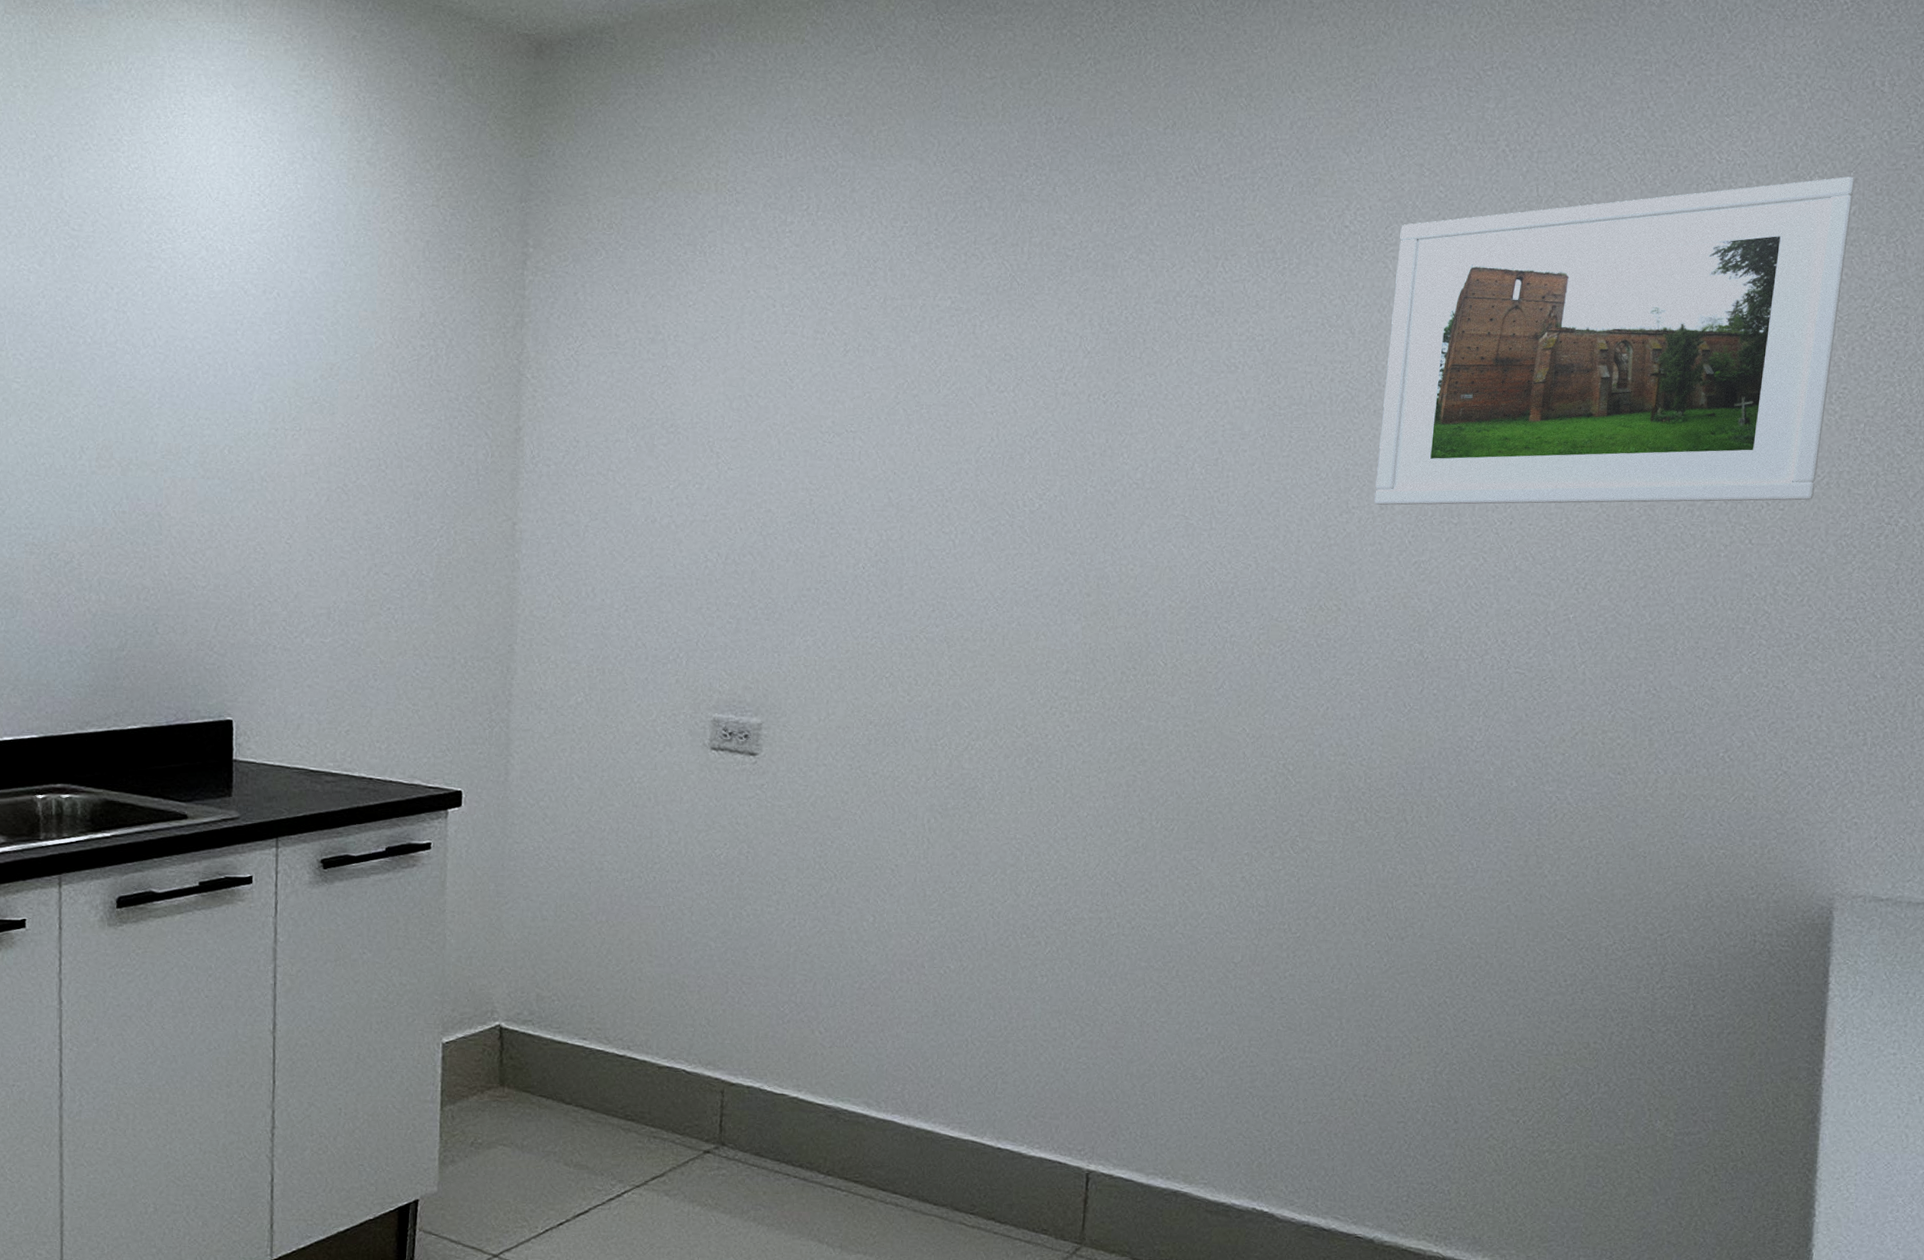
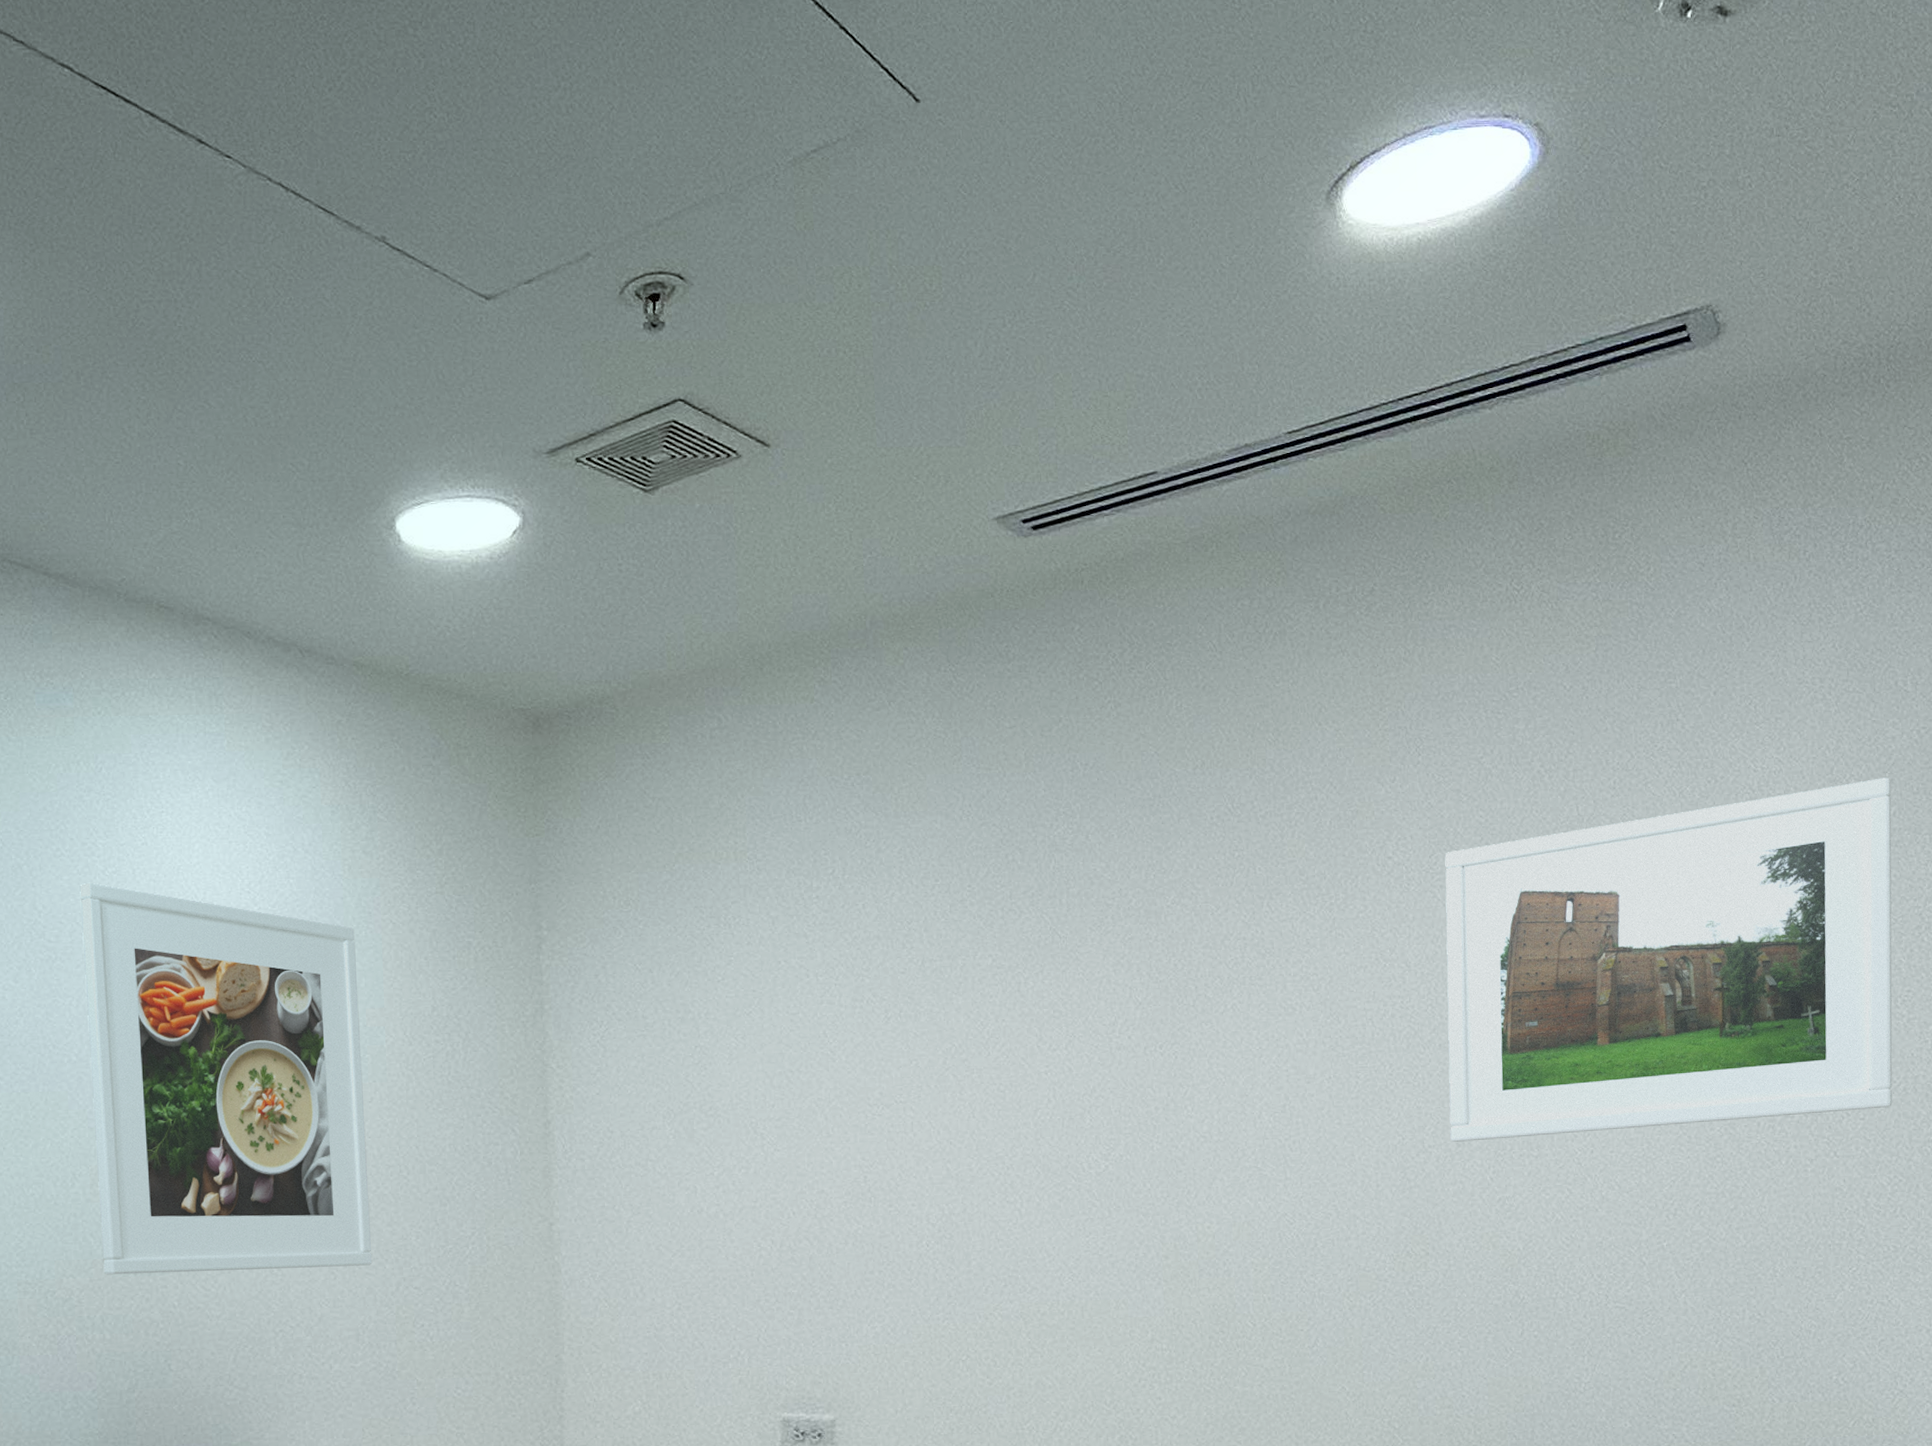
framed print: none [103,176,354,550] -> present [80,882,373,1275]

